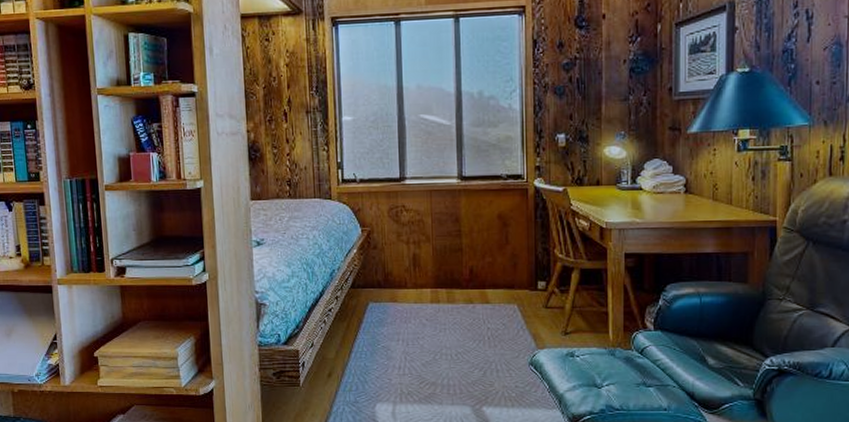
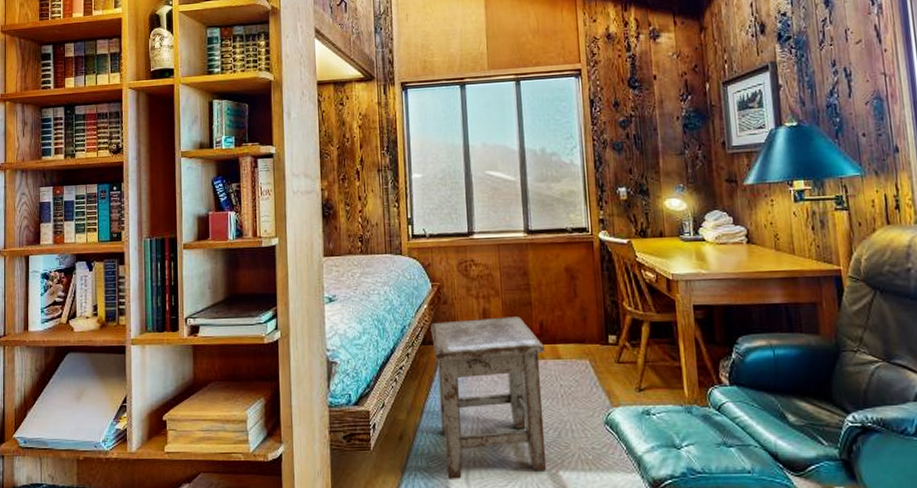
stool: none [360,262,475,413] -> present [431,316,547,479]

